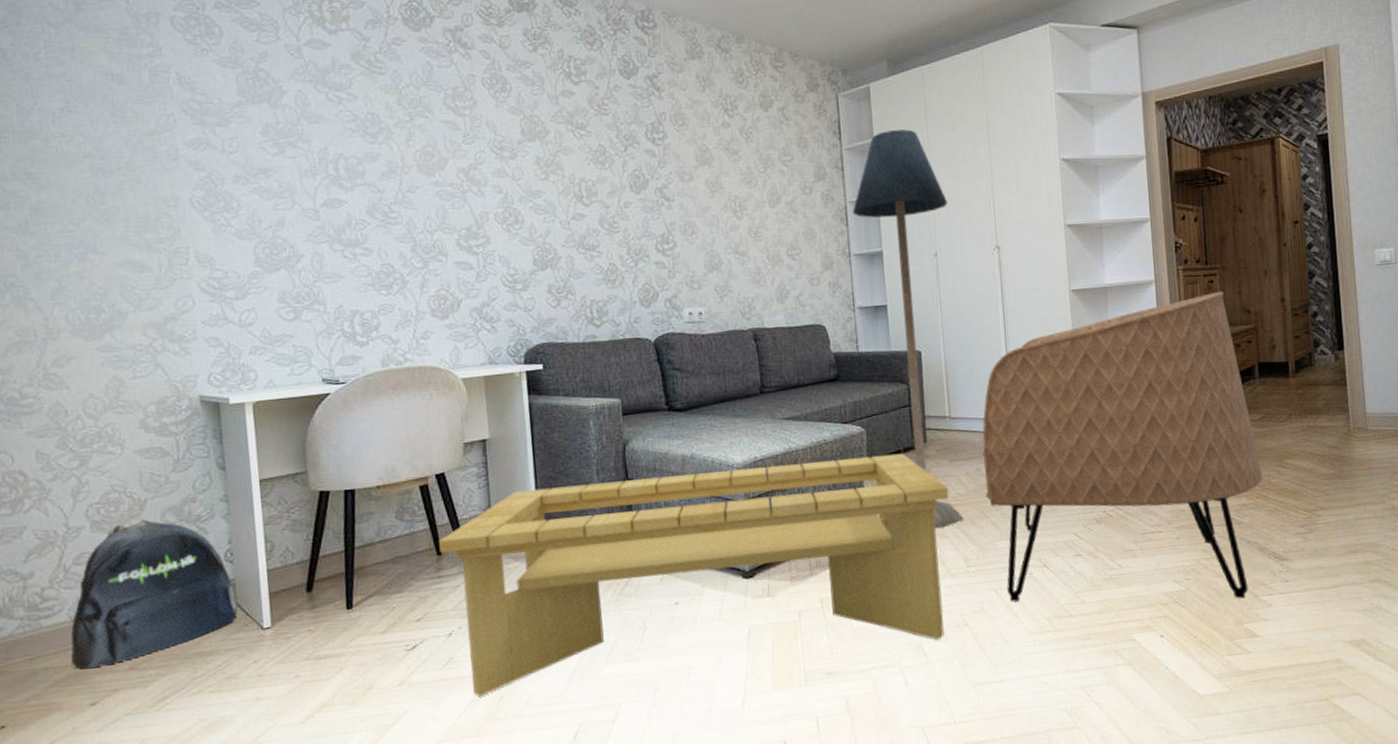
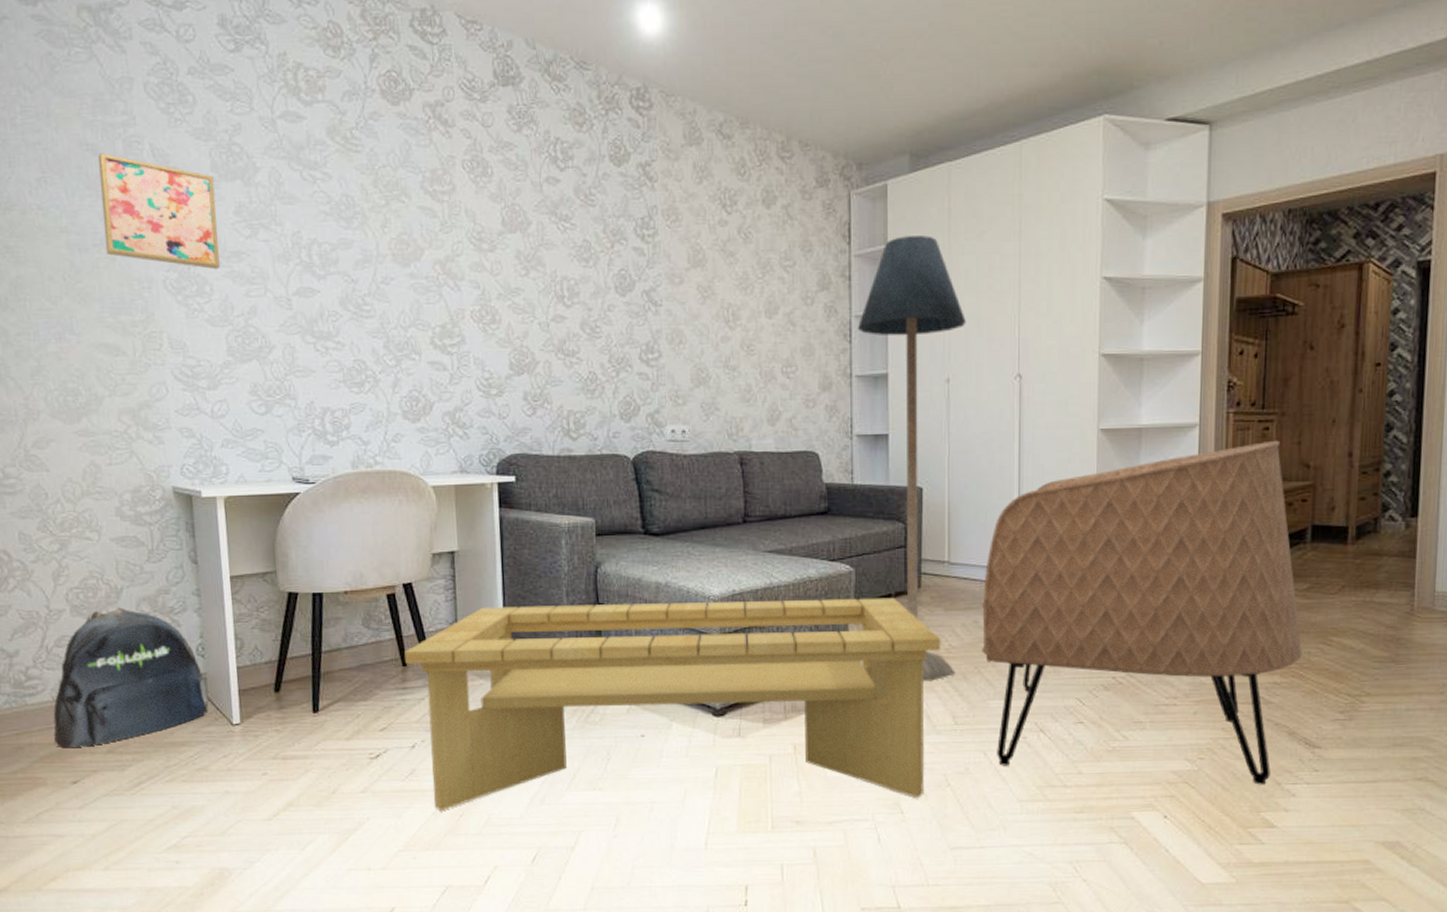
wall art: none [124,82,247,187] -> present [98,153,220,270]

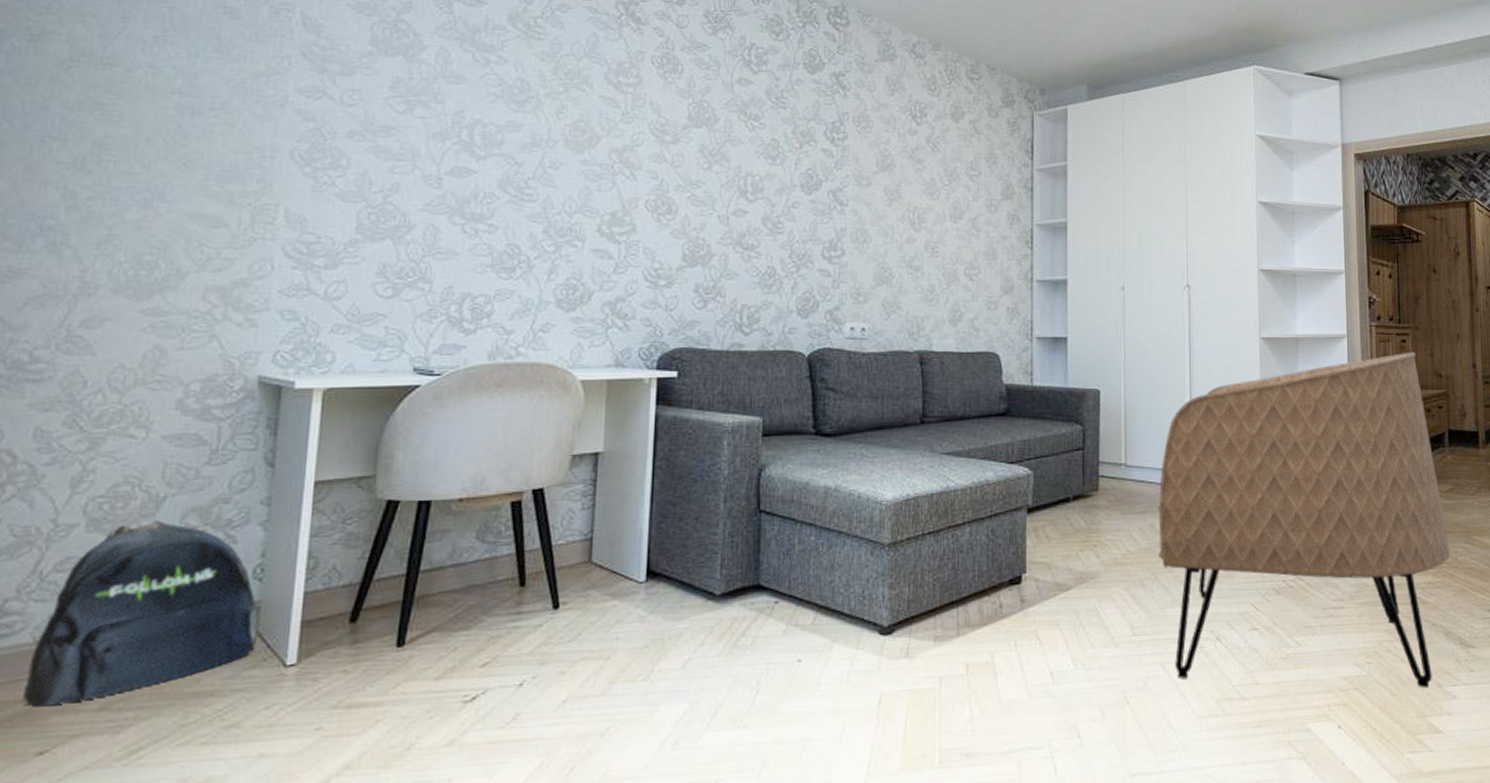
wall art: present [98,153,220,270] -> none [225,17,371,144]
coffee table: present [404,597,941,810] -> none [524,501,1119,764]
floor lamp: present [857,235,966,681] -> none [1038,155,1139,590]

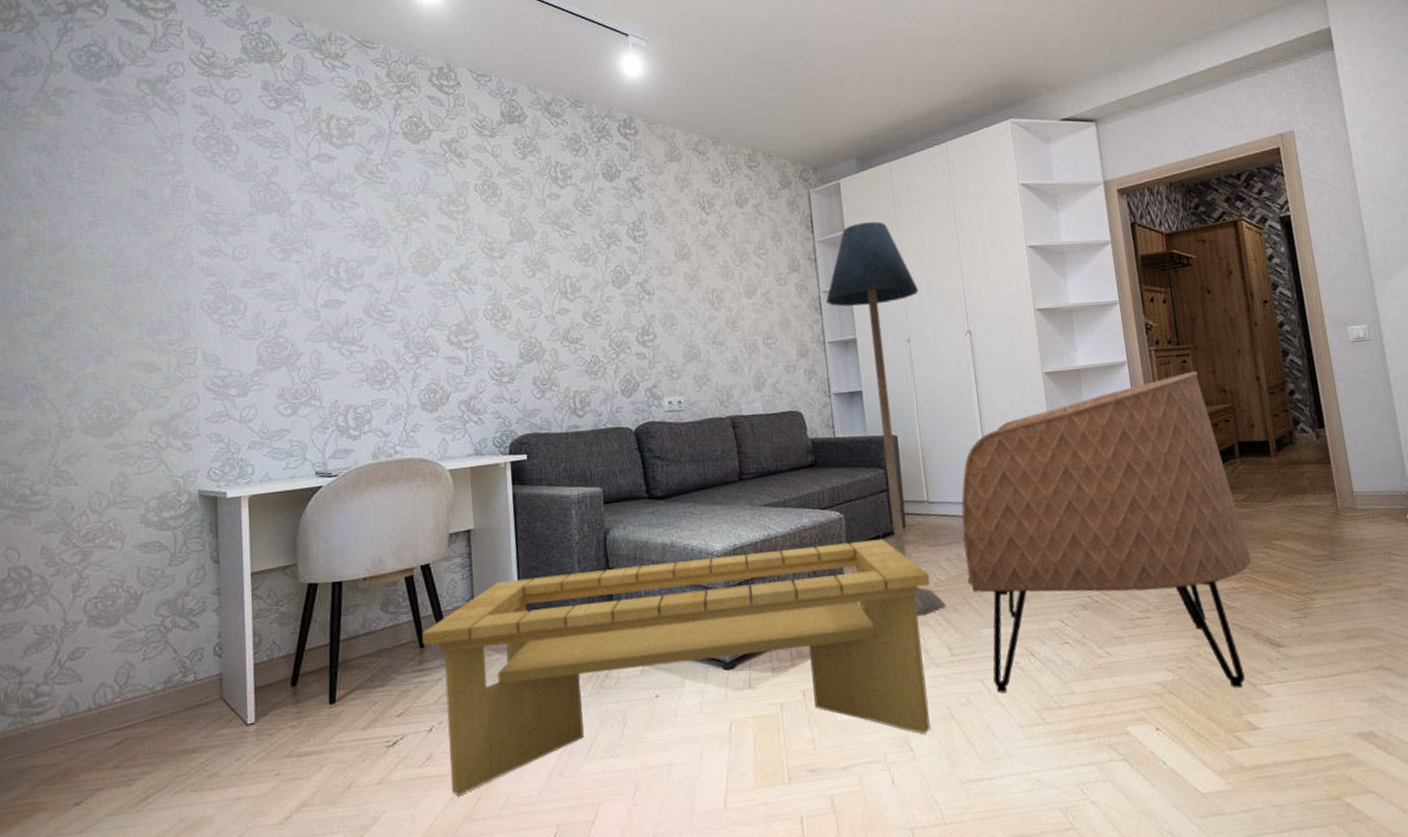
backpack: present [21,520,259,706] -> none [58,613,224,767]
coffee table: none [524,501,1119,764] -> present [422,538,931,796]
floor lamp: none [1038,155,1139,590] -> present [826,221,946,617]

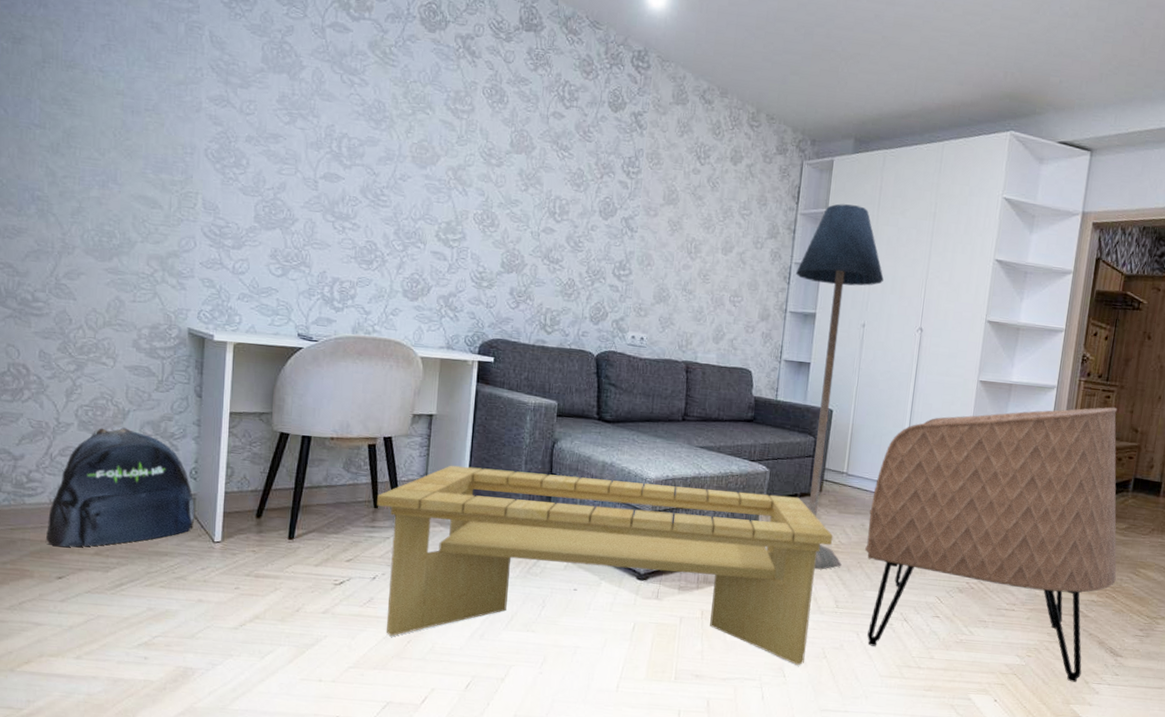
backpack: none [58,613,224,767] -> present [45,427,195,547]

